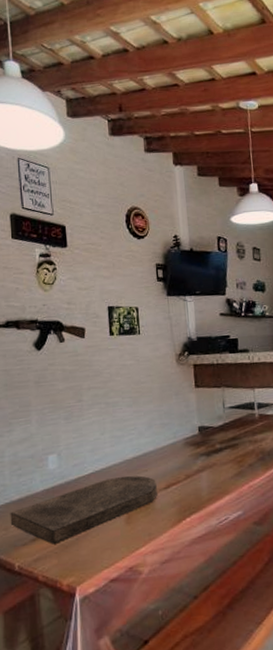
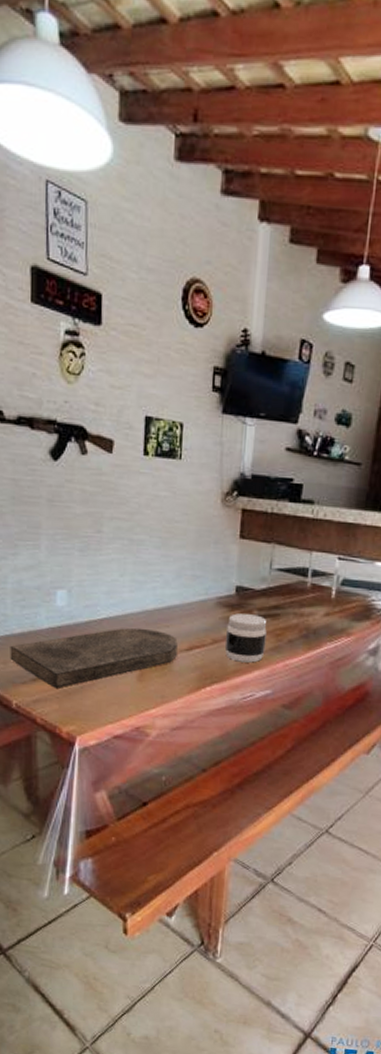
jar: none [195,447,231,491] -> present [224,613,267,663]

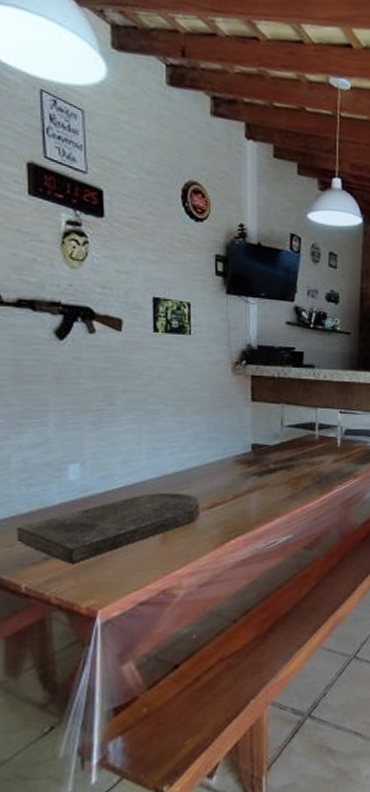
jar: present [224,613,267,663] -> none [245,468,284,513]

